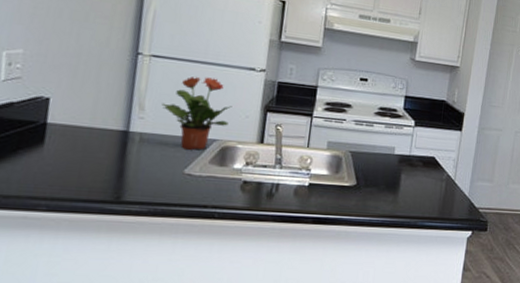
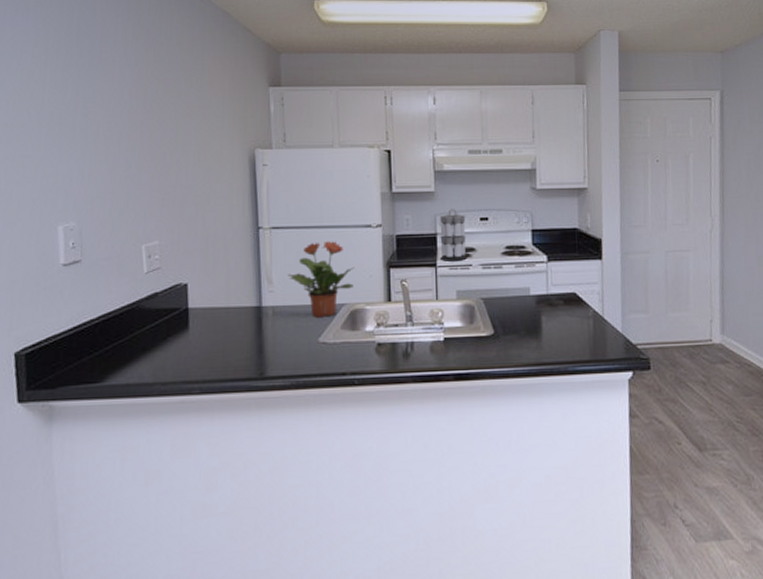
spice rack: none [317,65,347,115] -> present [439,209,467,261]

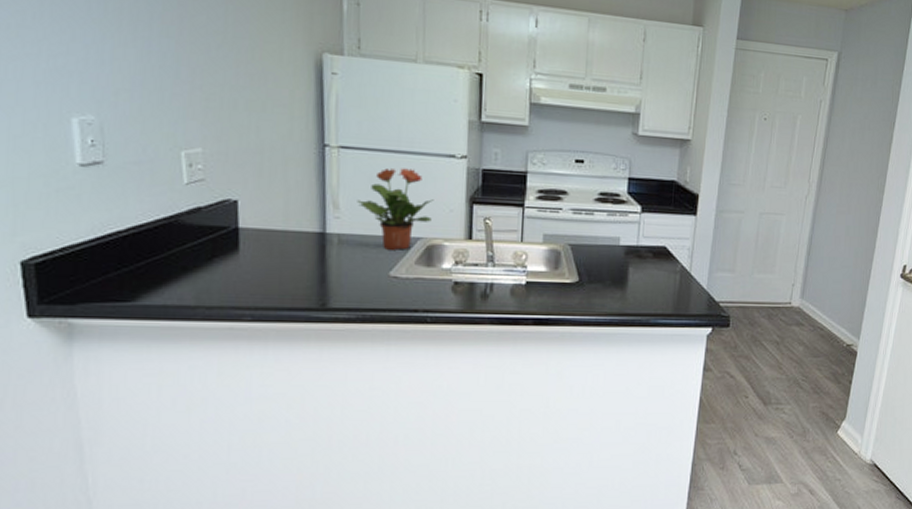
spice rack: present [439,209,467,261] -> none [529,147,560,204]

